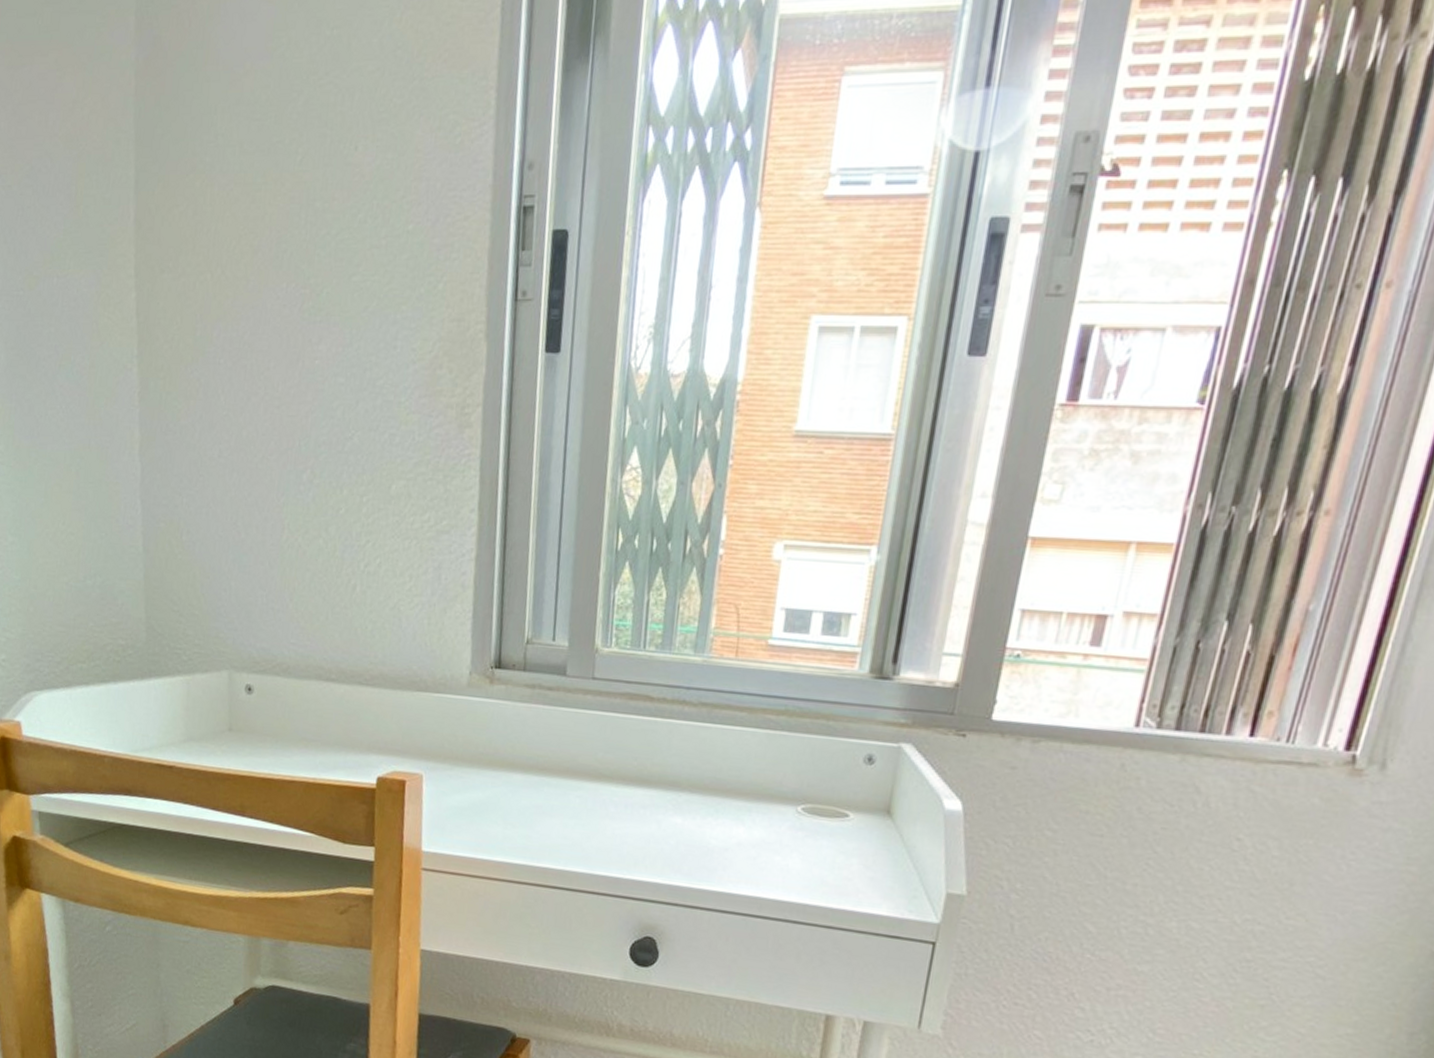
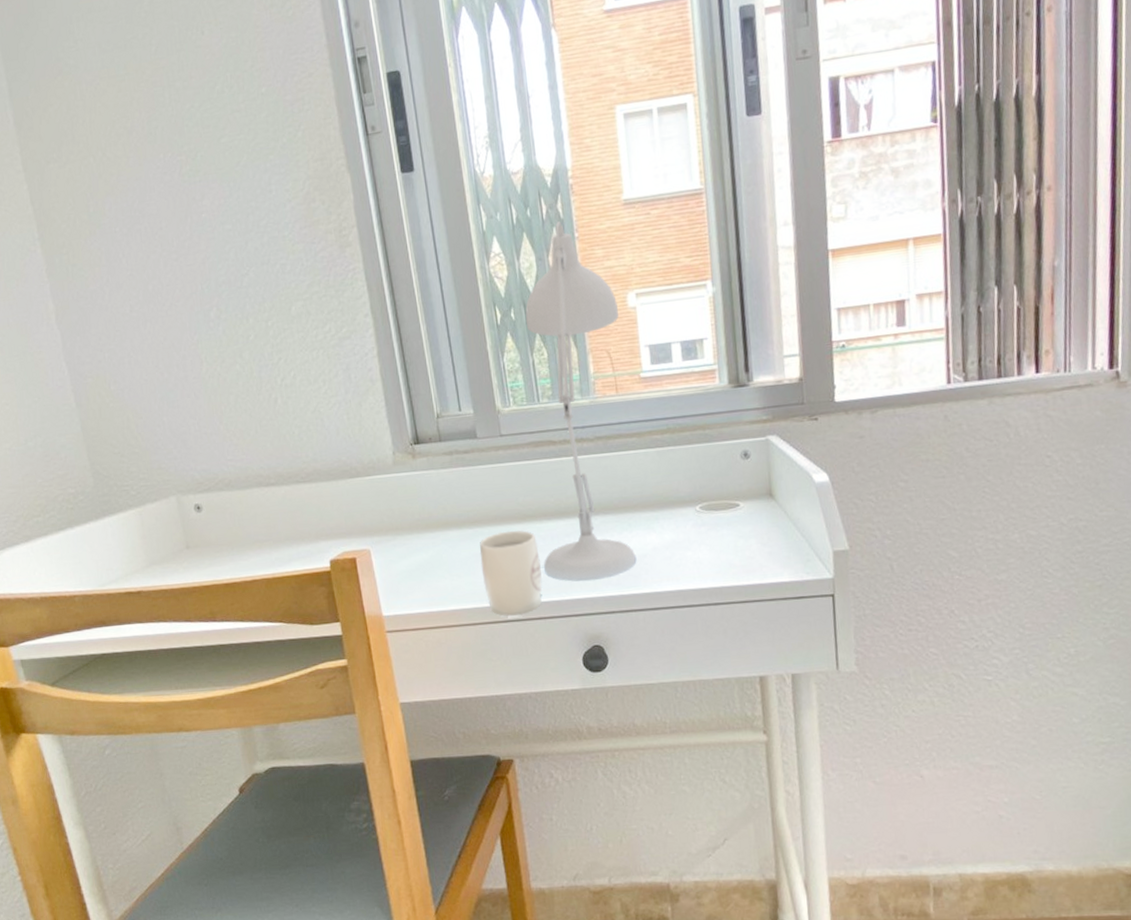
mug: none [538,786,608,885] -> present [480,530,543,617]
desk lamp: none [608,442,761,866] -> present [525,221,637,582]

